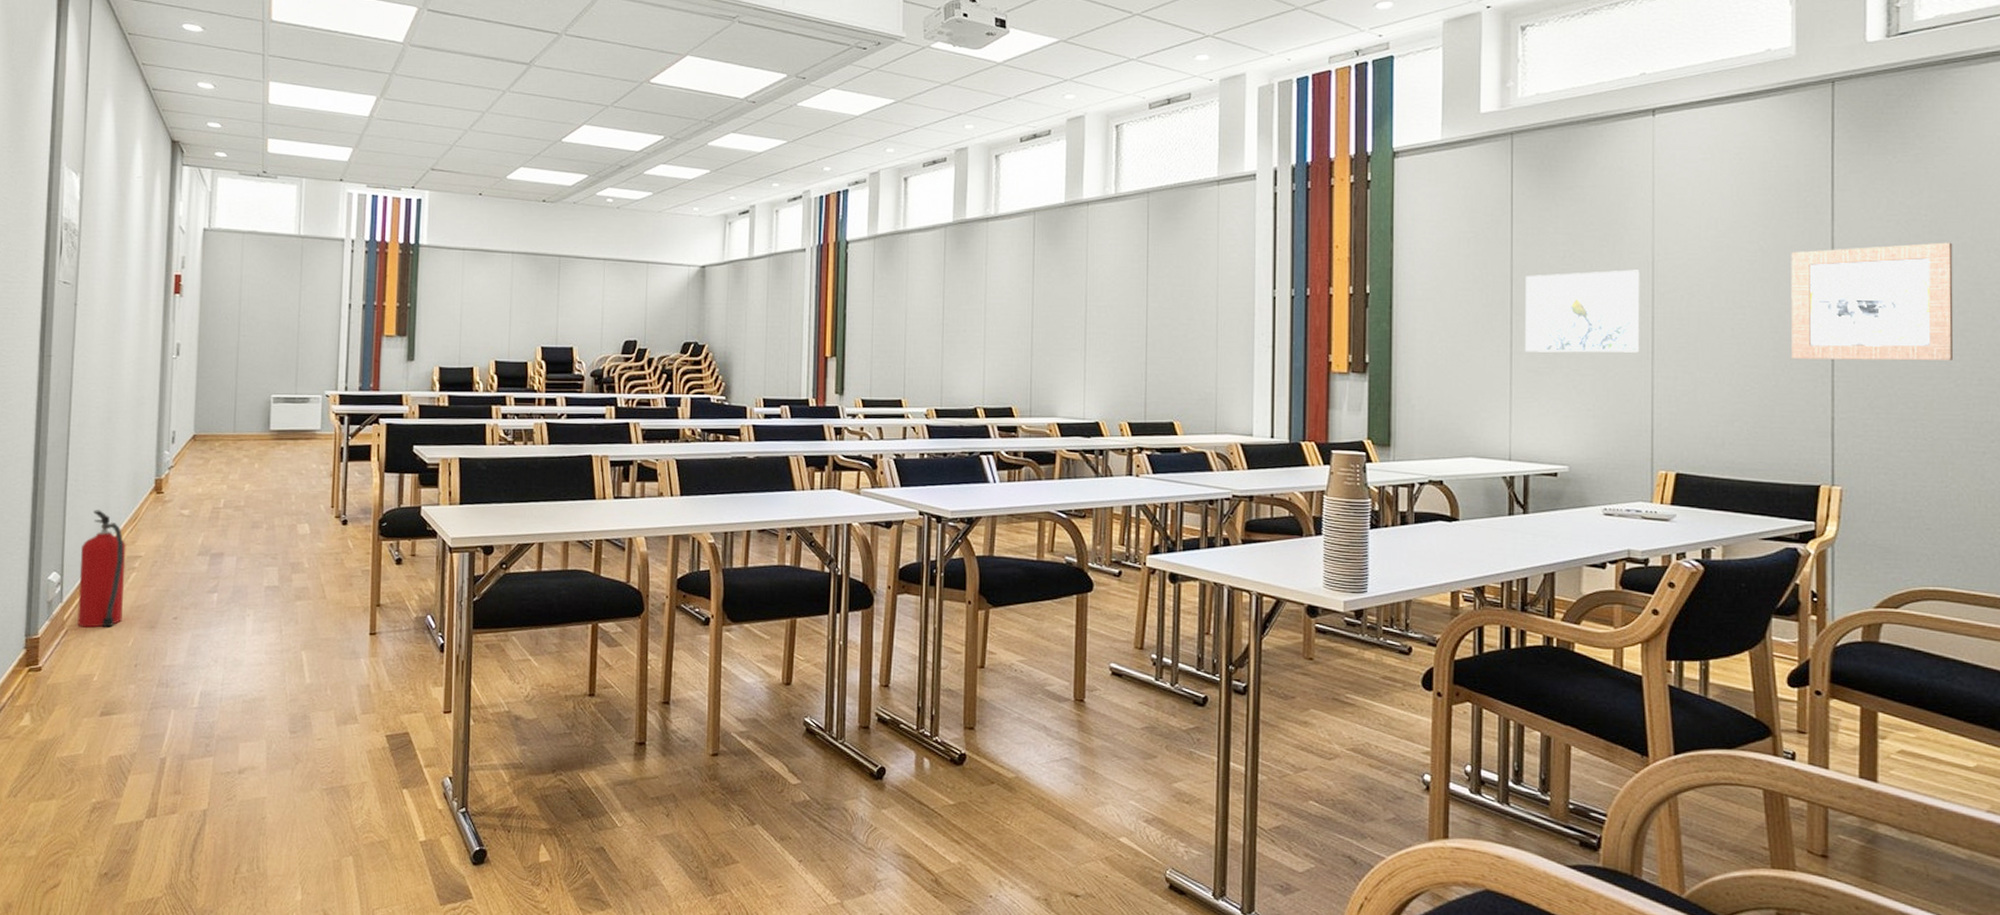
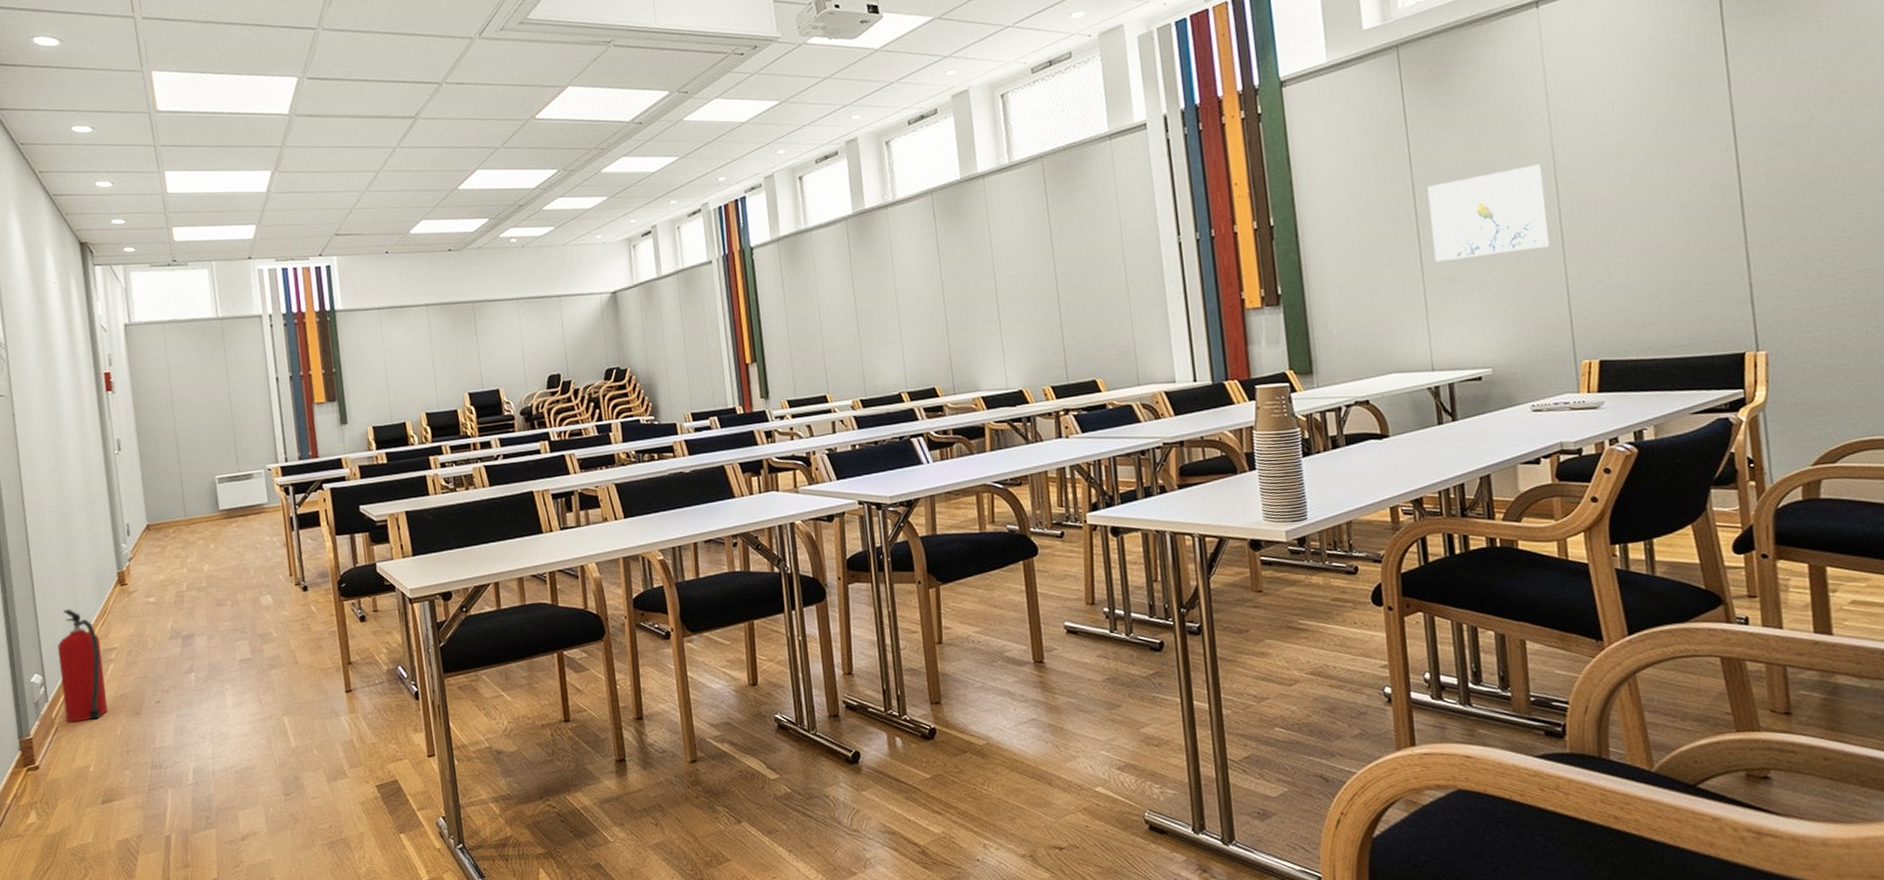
wall art: present [1791,242,1954,361] -> none [1691,92,1865,232]

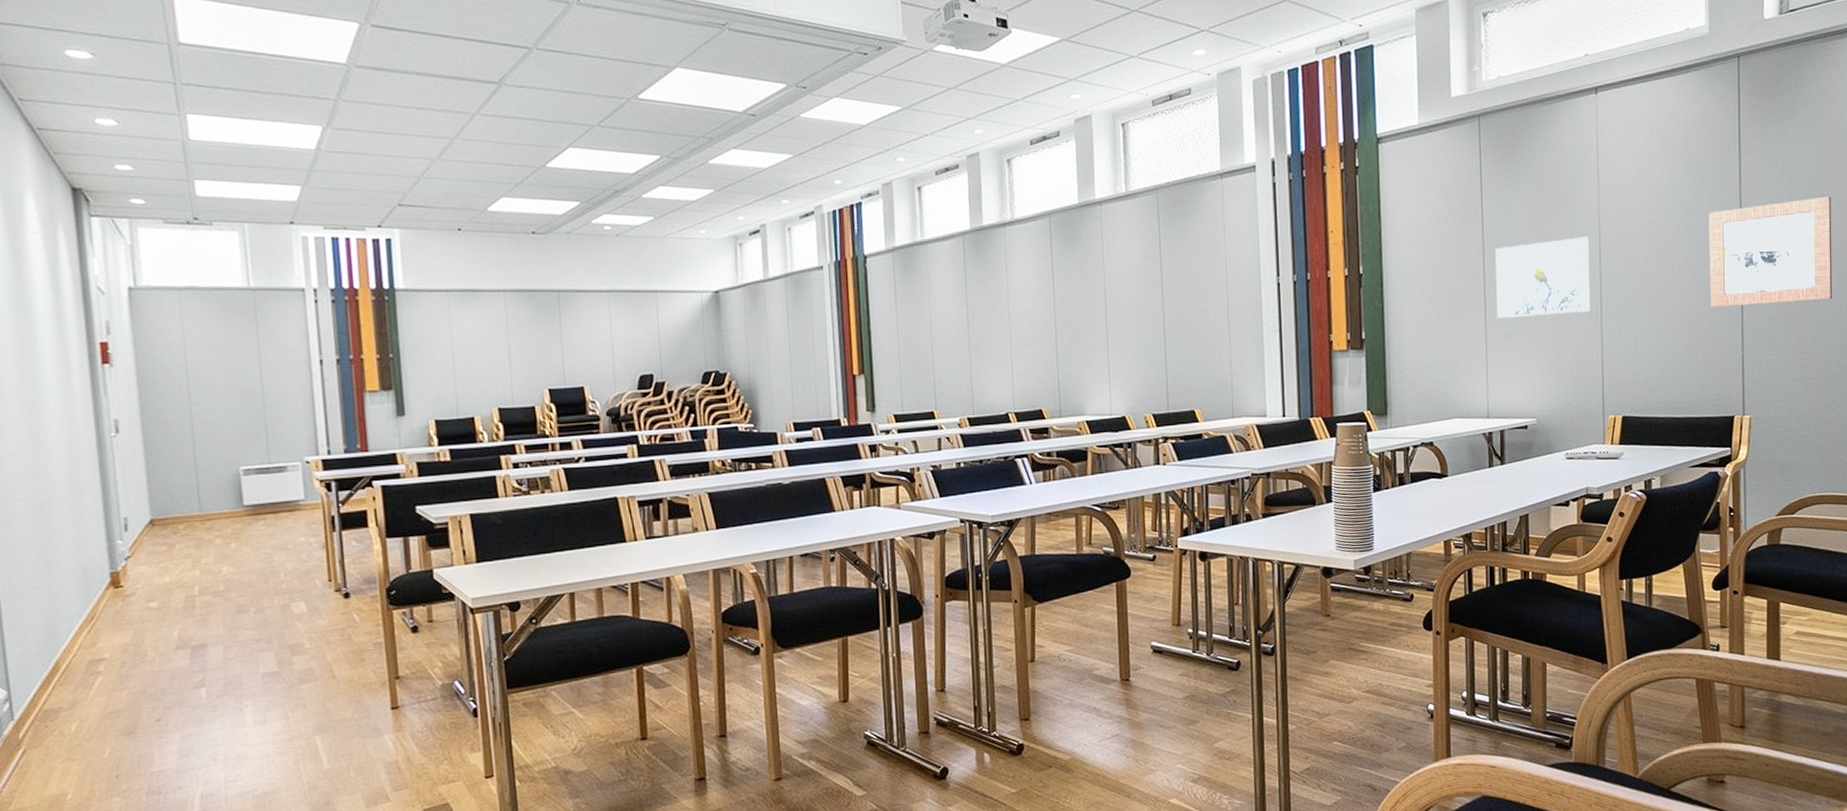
fire extinguisher: present [57,609,108,723] -> none [28,613,93,744]
wall art: none [1691,92,1865,232] -> present [1708,196,1833,308]

